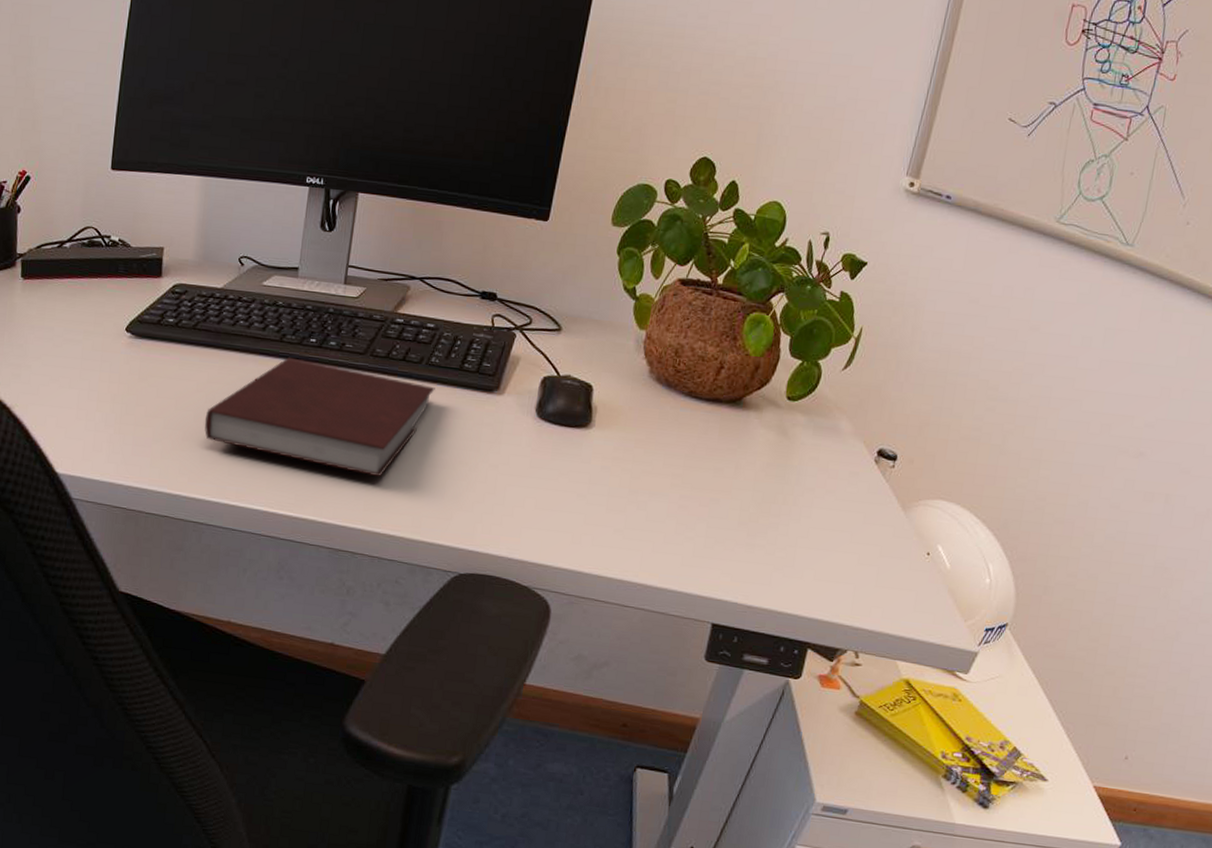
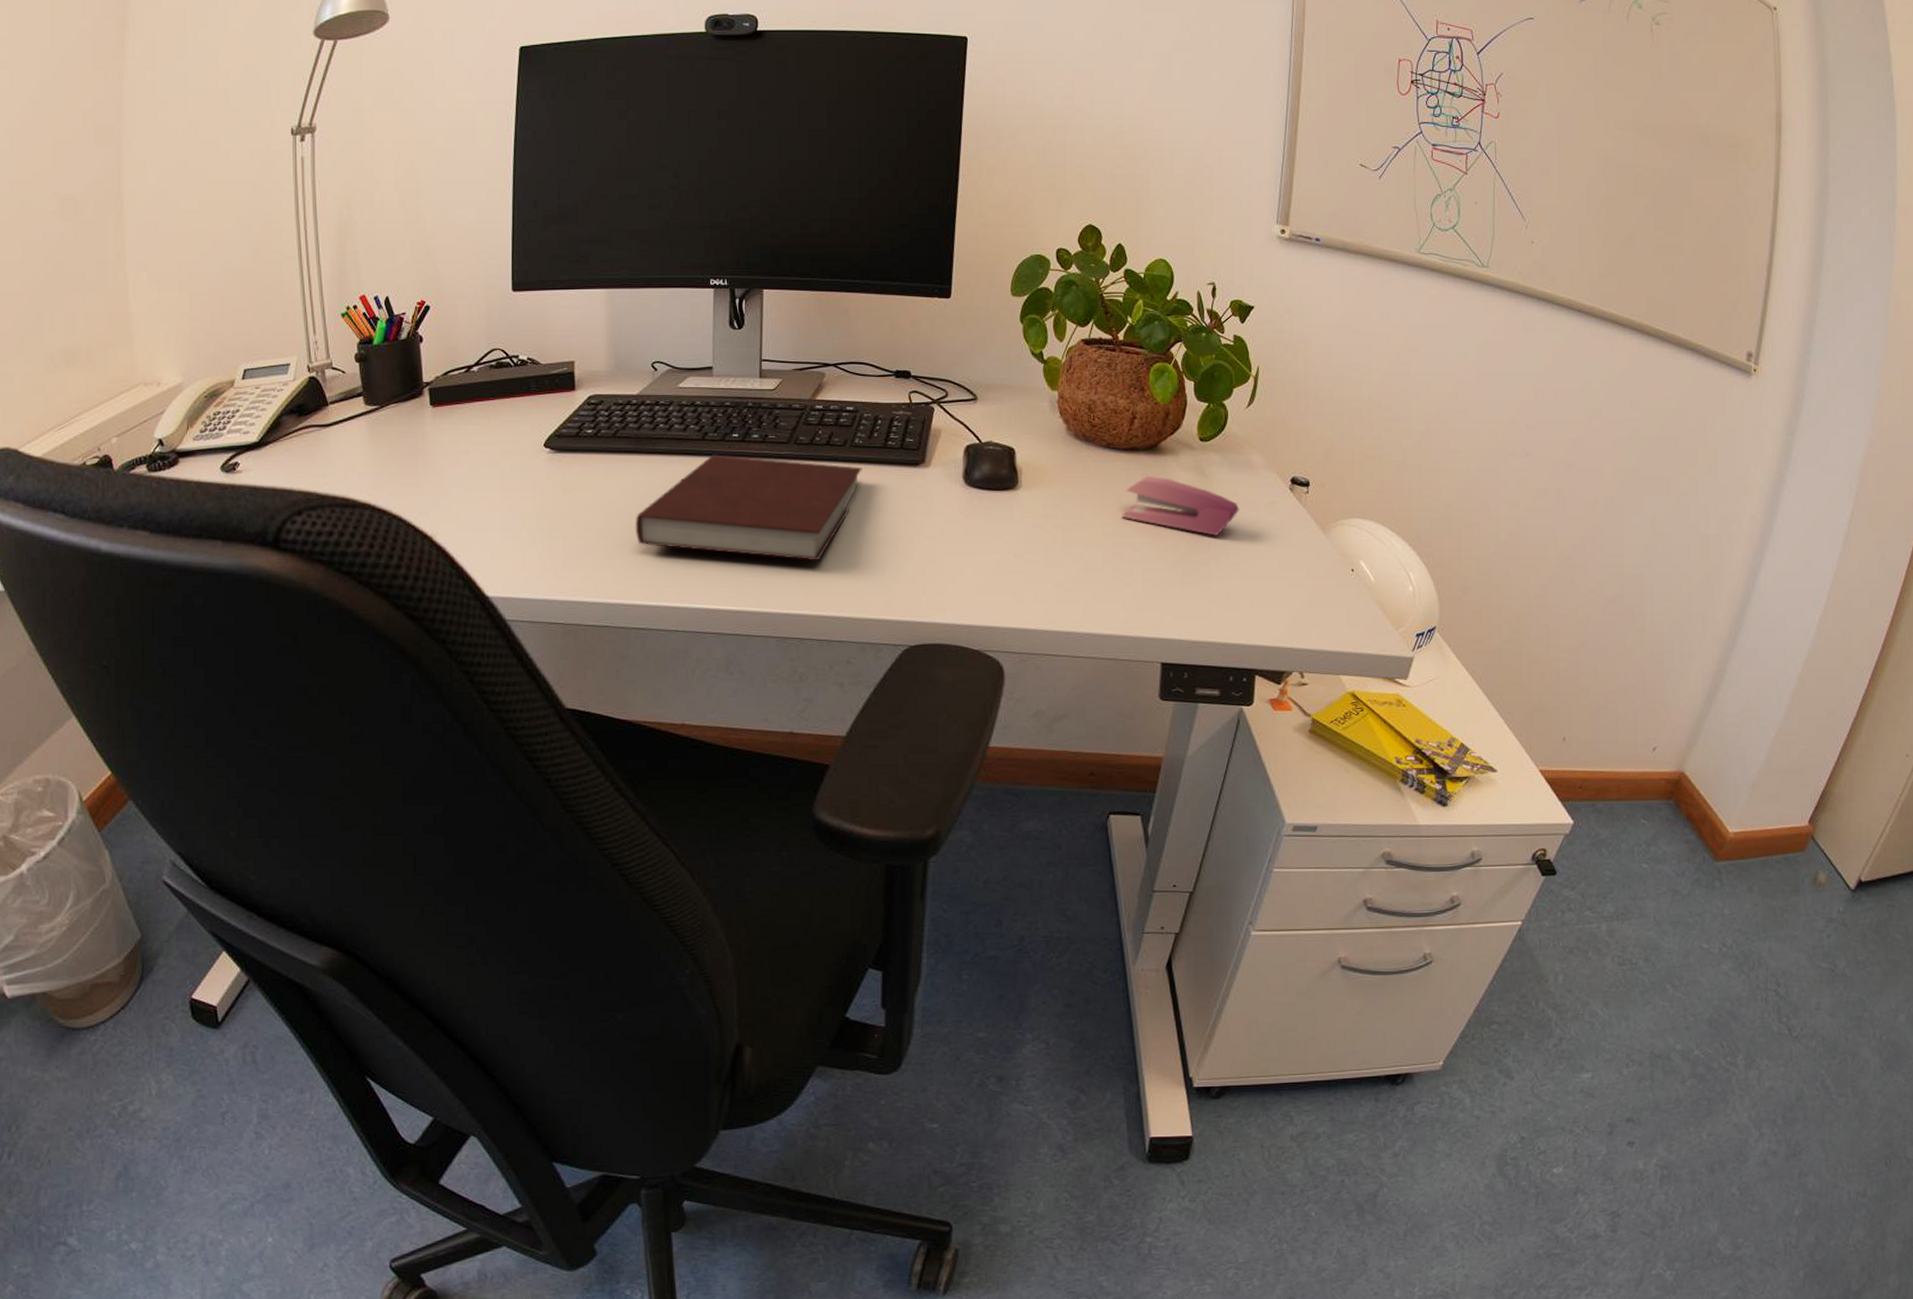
stapler: none [693,429,819,501] -> present [1121,475,1240,536]

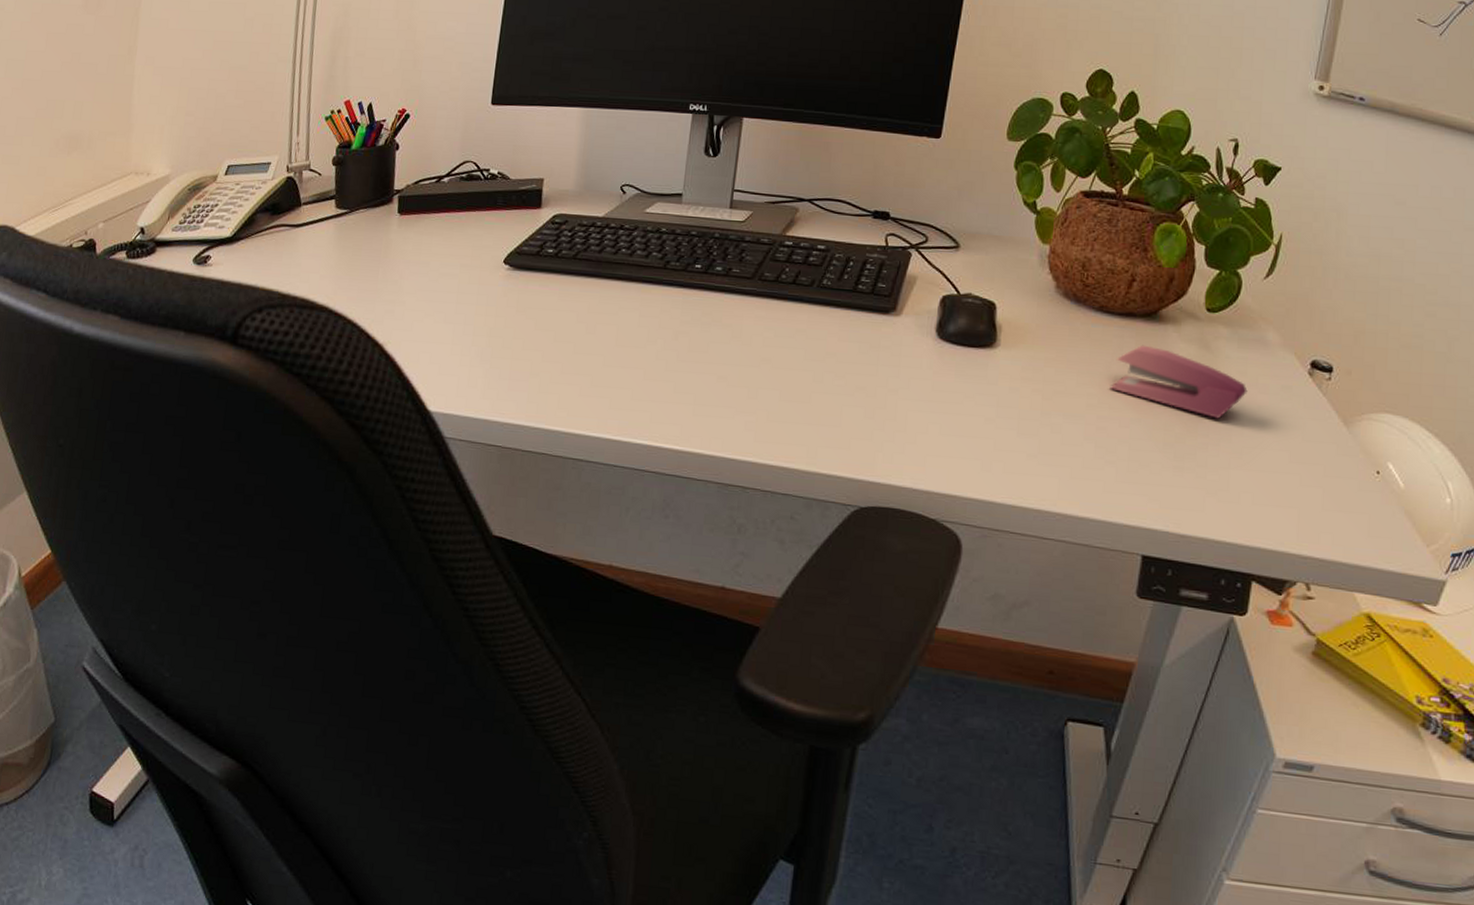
notebook: present [635,454,862,561] -> none [584,284,828,406]

